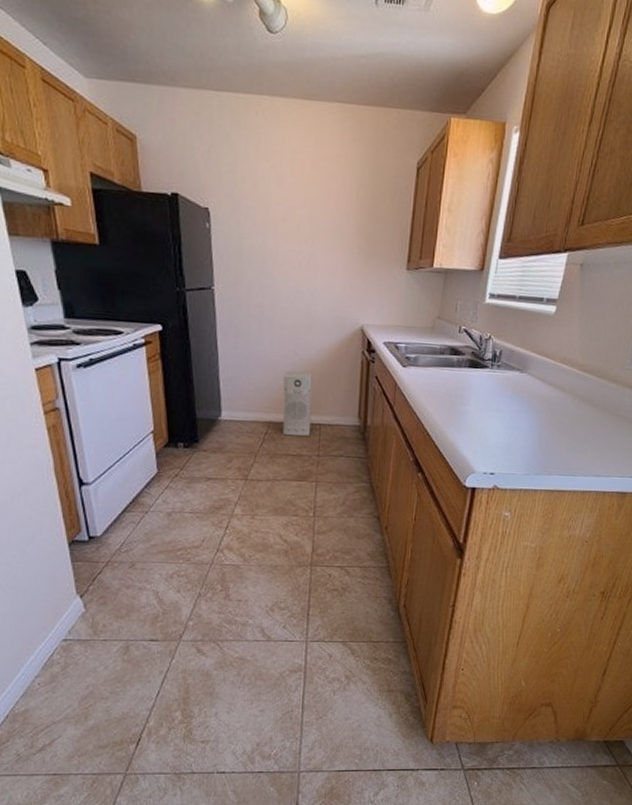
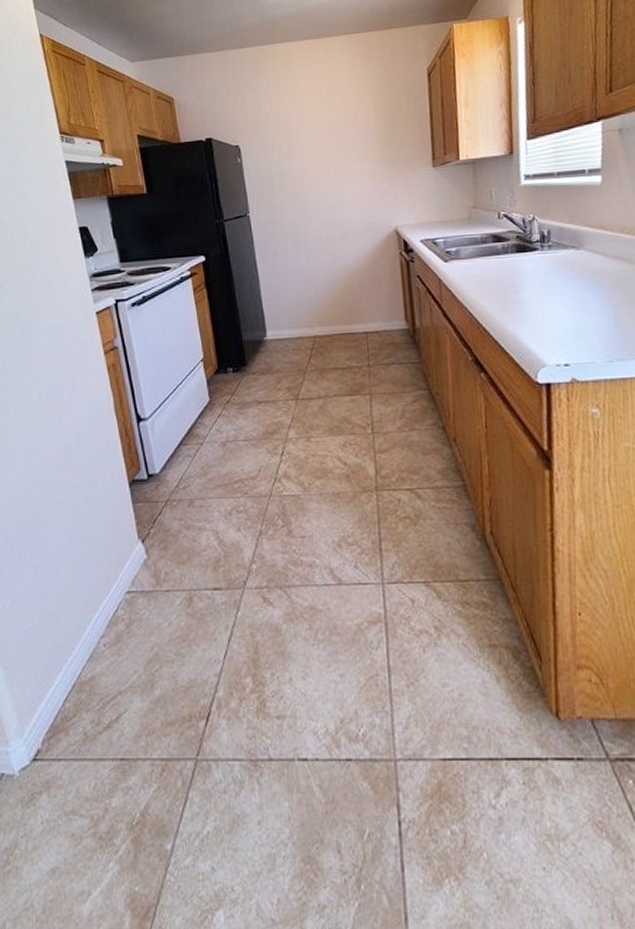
air purifier: present [282,370,313,437] -> none [324,280,358,348]

